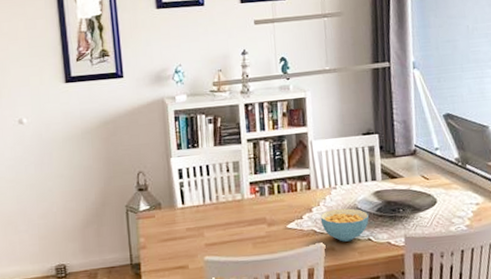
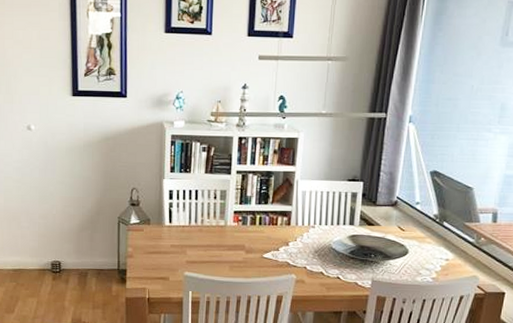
cereal bowl: present [320,208,369,242] -> none [295,245,341,277]

